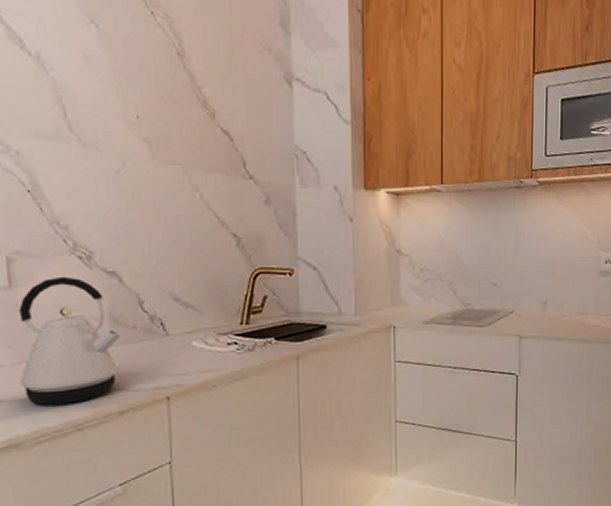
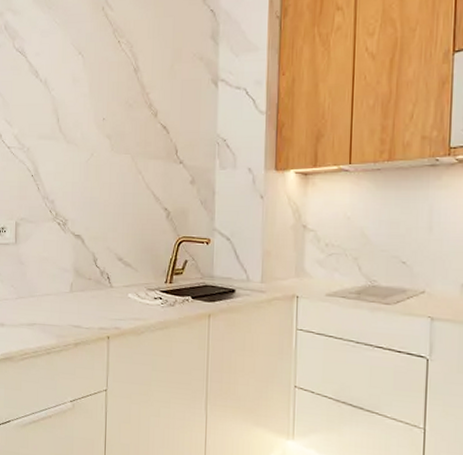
kettle: present [19,276,123,406] -> none [15,237,82,333]

